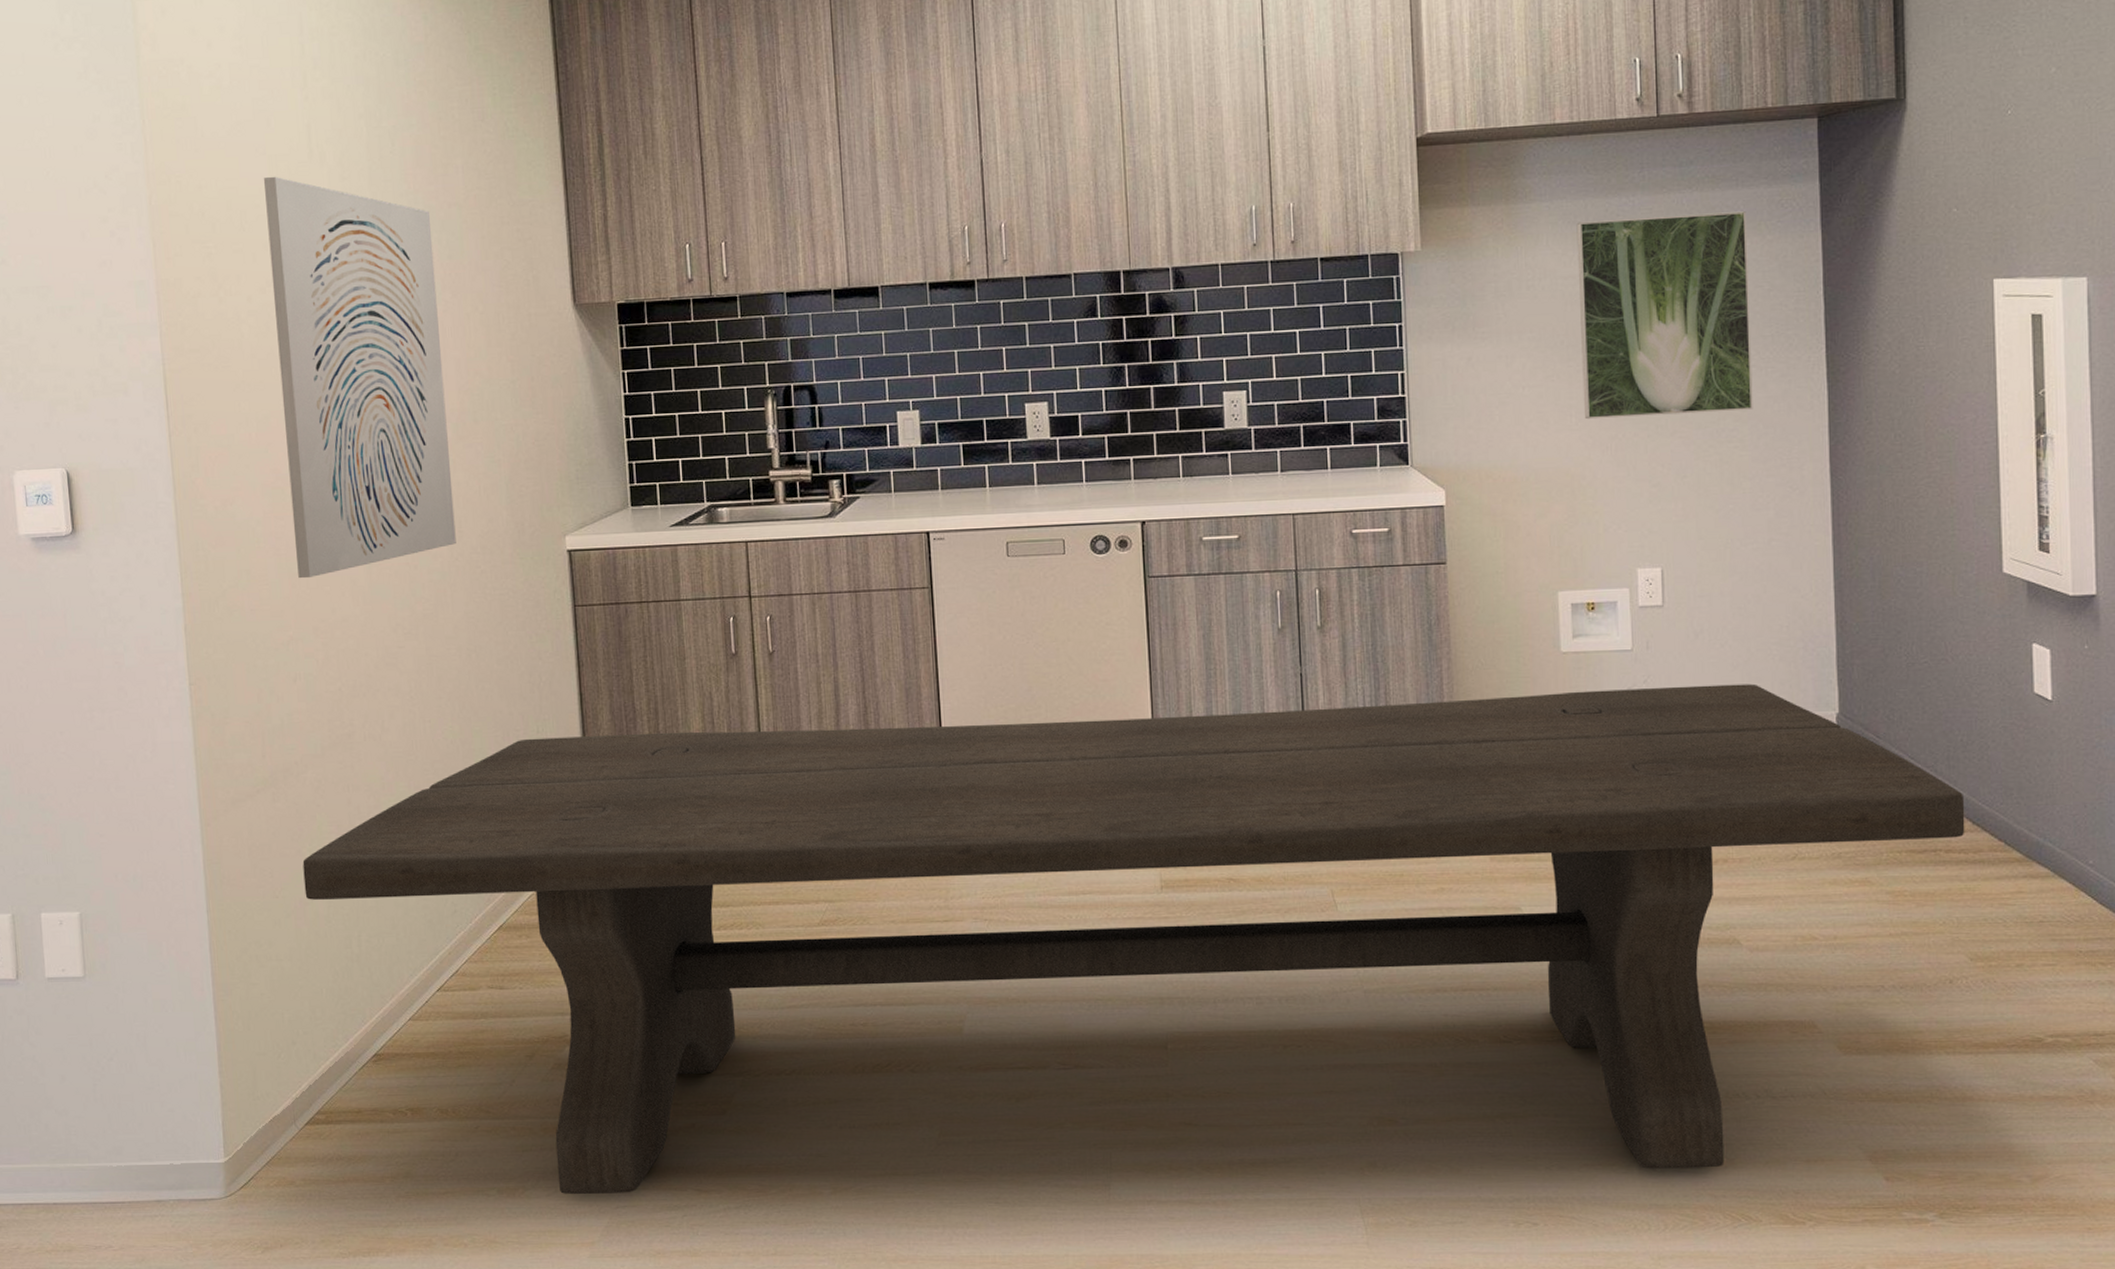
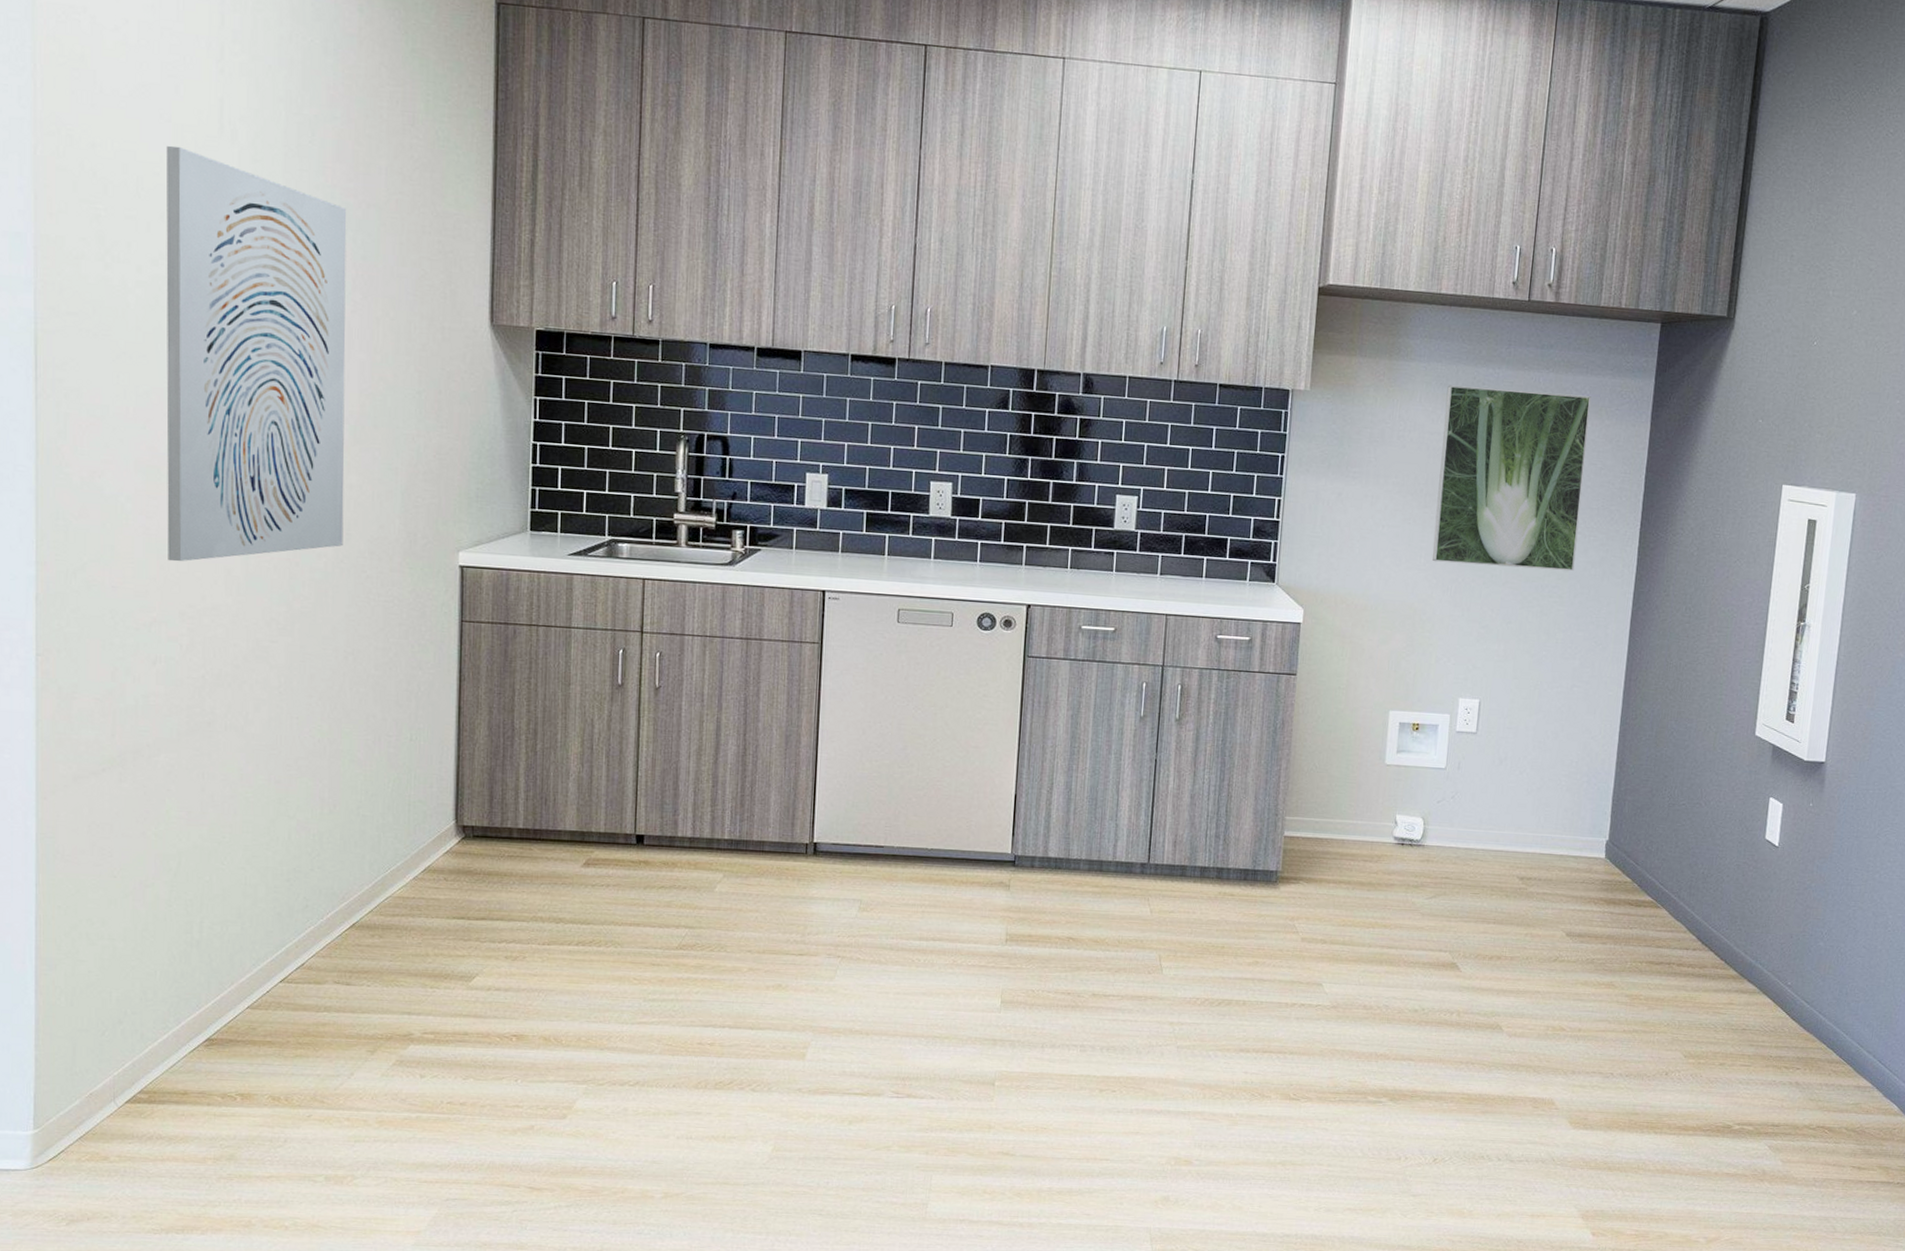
dining table: present [302,683,1965,1194] -> none [146,745,1699,1217]

